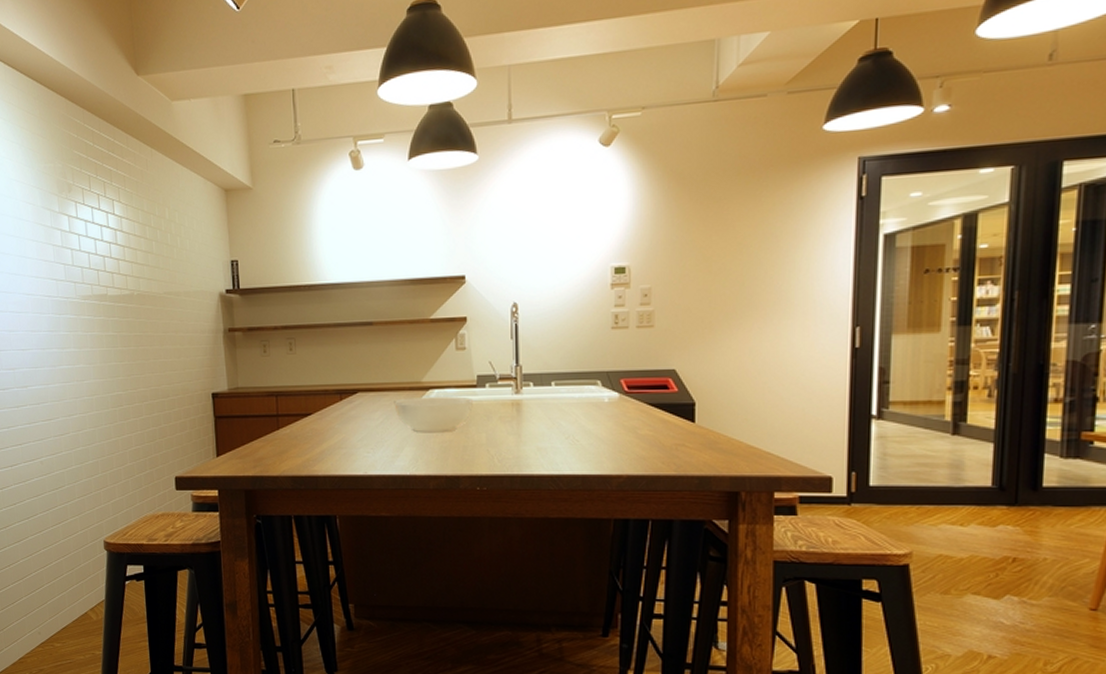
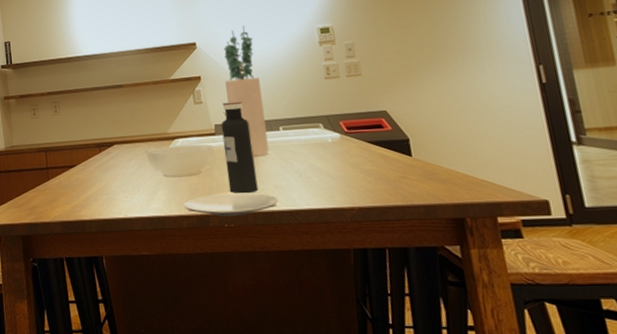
plate: none [432,453,540,479] -> present [183,192,279,217]
water bottle: none [484,349,519,455] -> present [221,101,258,194]
vase: none [495,258,536,414] -> present [223,25,270,157]

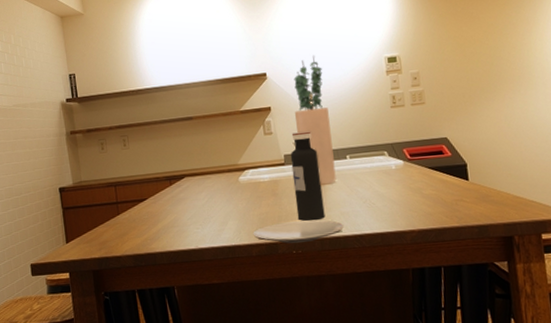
bowl: present [145,144,214,178] -> none [216,174,283,208]

